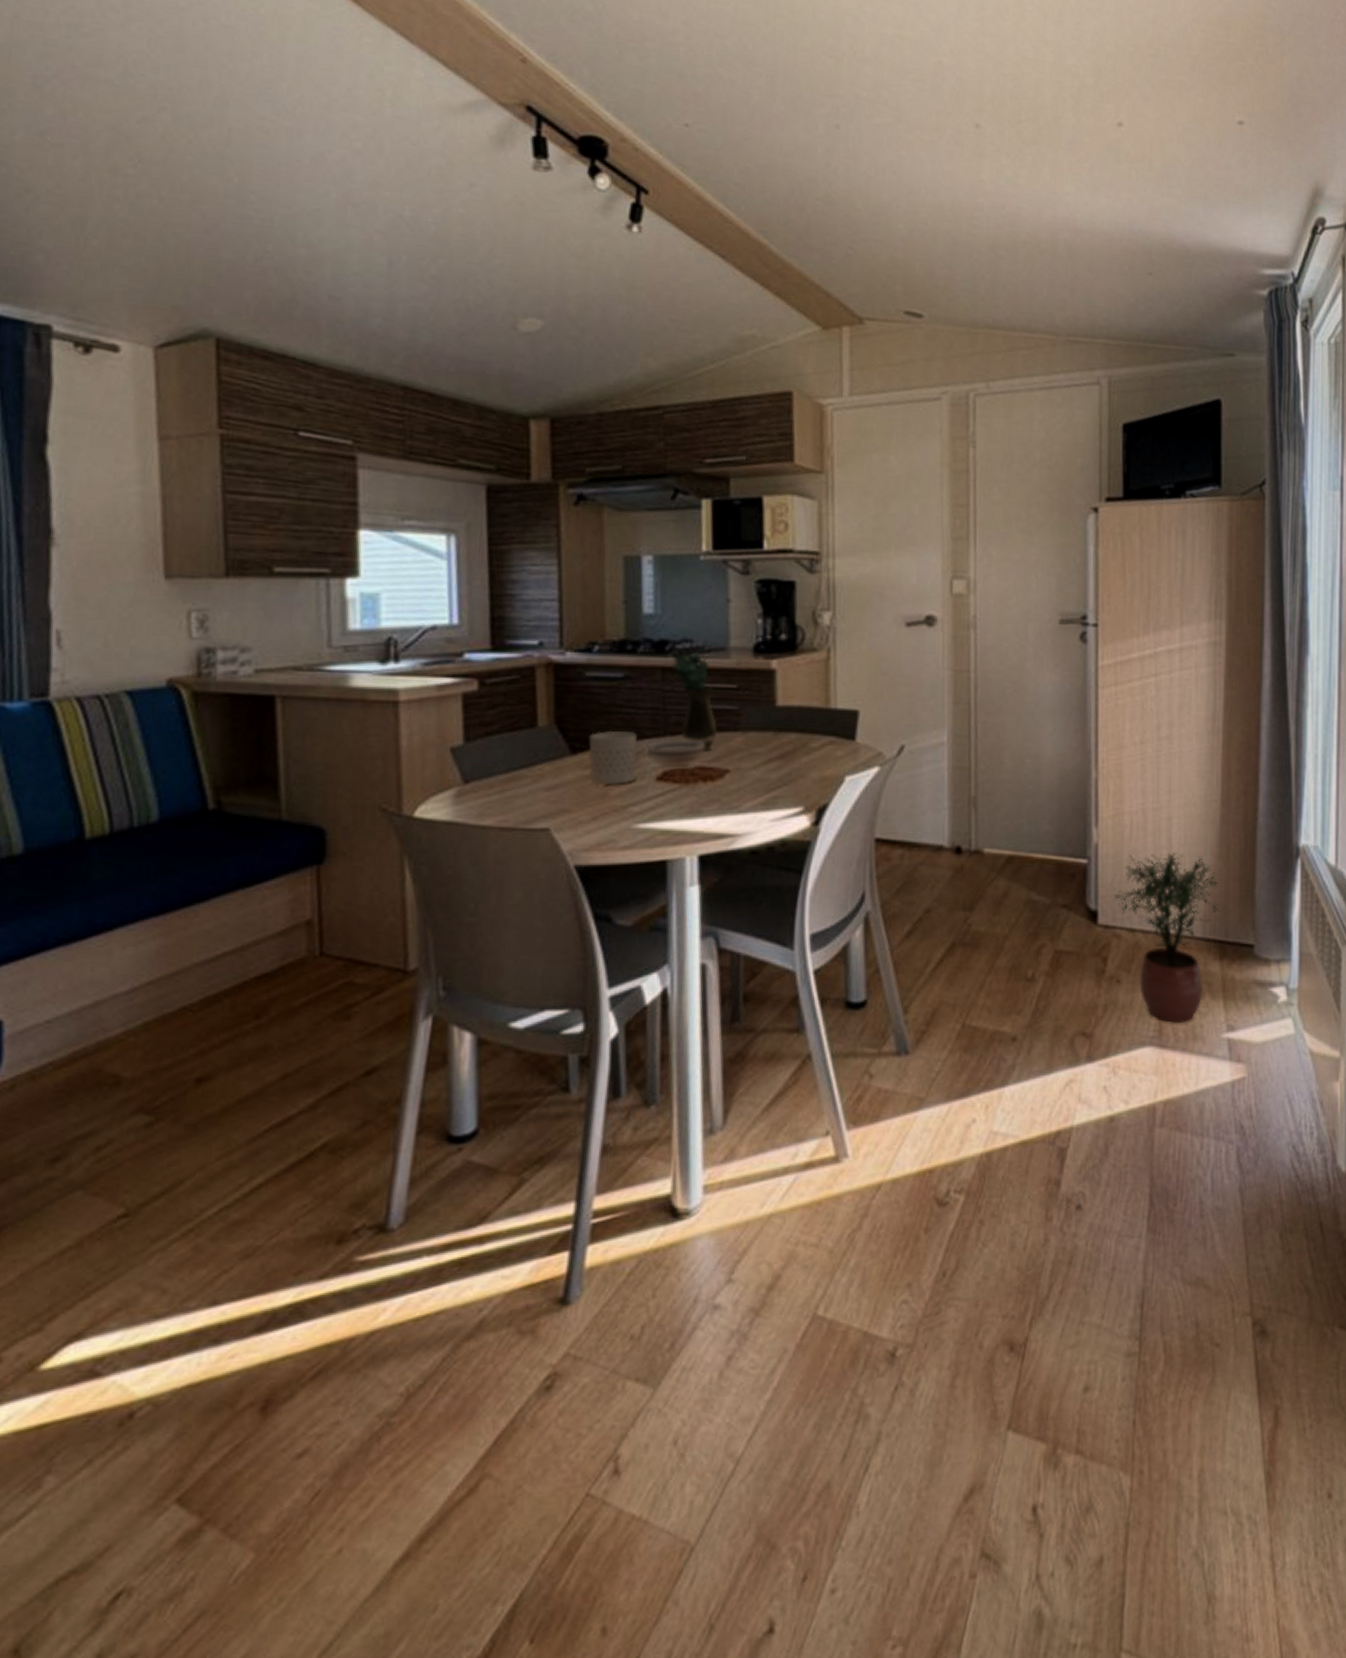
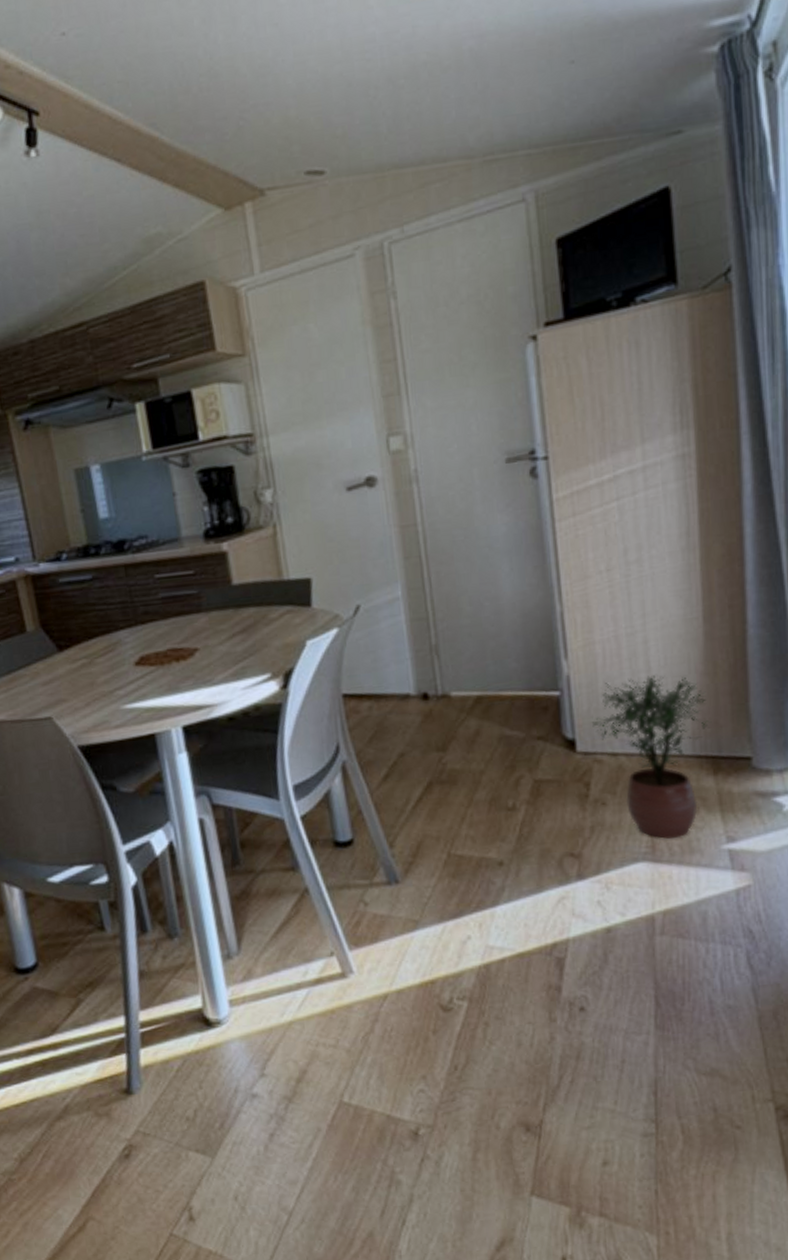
mug: present [588,731,639,784] -> none [71,625,119,675]
bowl: present [646,738,705,768] -> none [121,625,174,654]
vase: present [671,649,717,752] -> none [132,545,182,635]

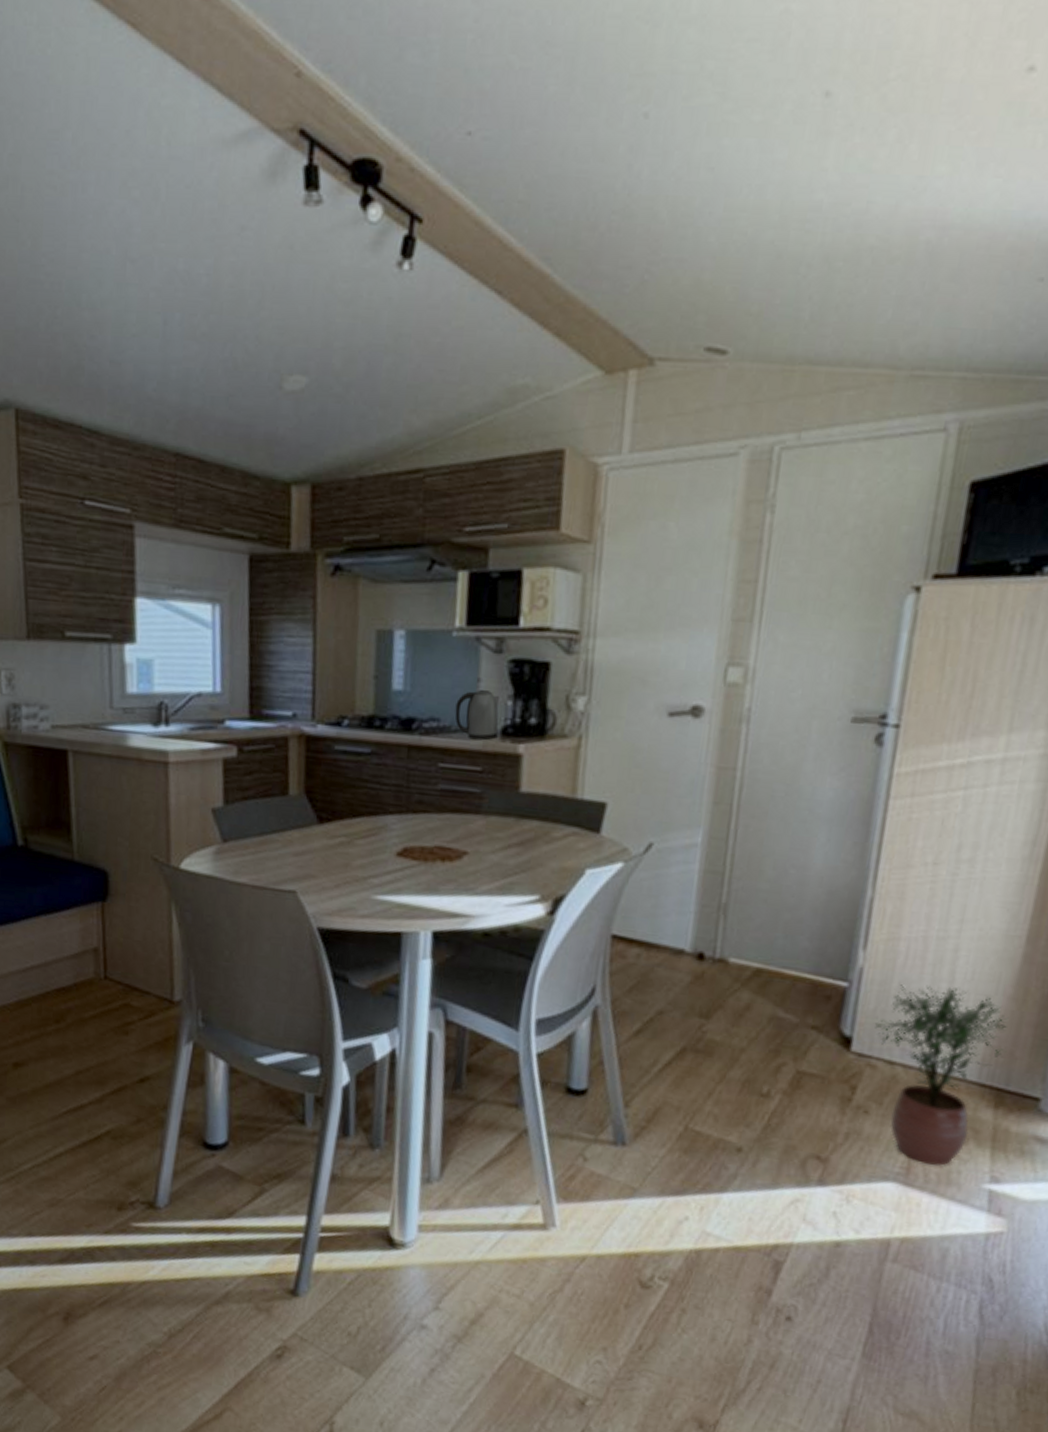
kettle: none [158,501,202,548] -> present [454,689,499,740]

